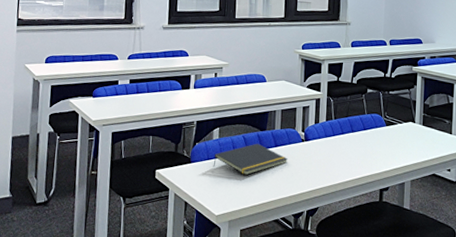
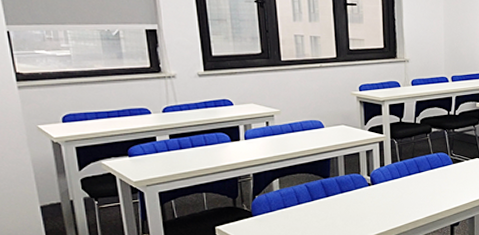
notepad: present [213,143,288,176] -> none [277,191,355,224]

